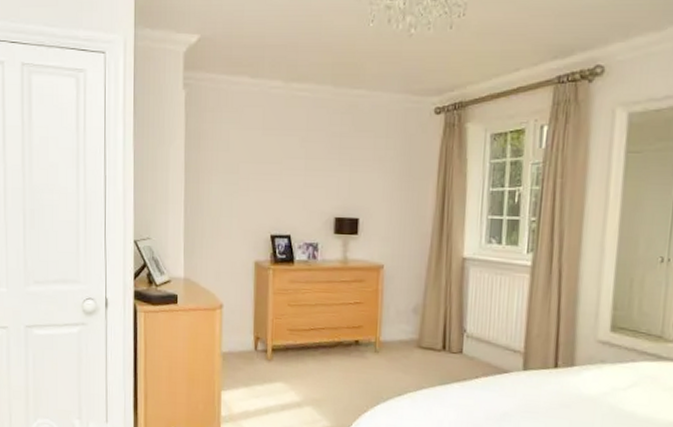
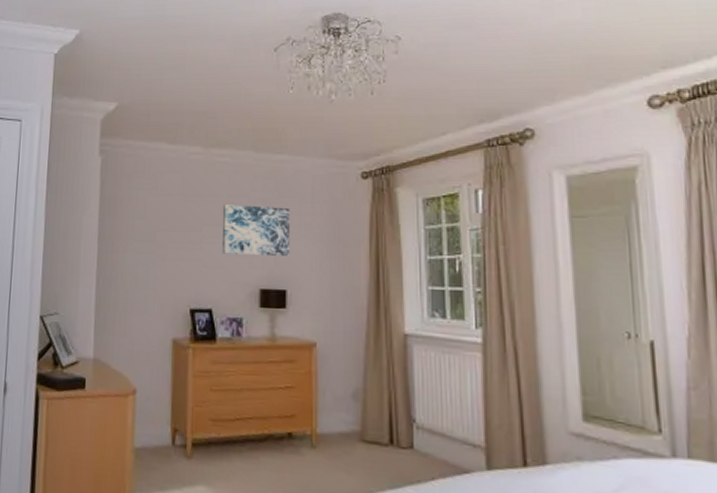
wall art: none [301,138,365,187] -> present [222,205,291,256]

